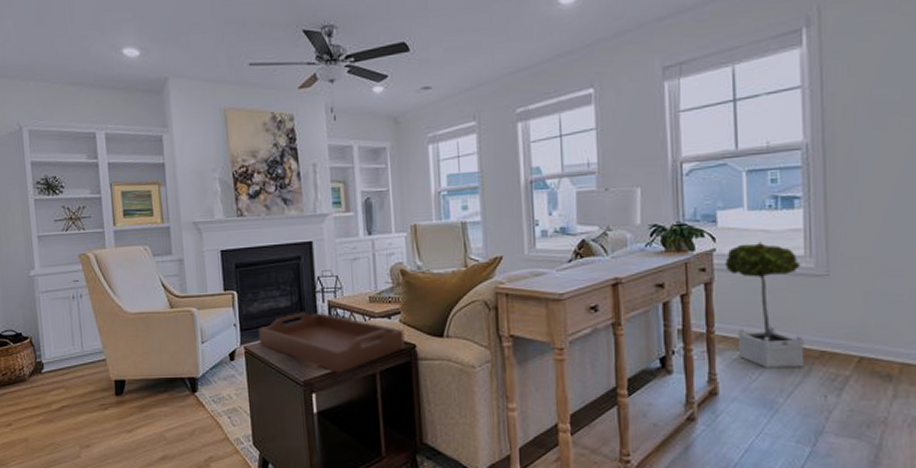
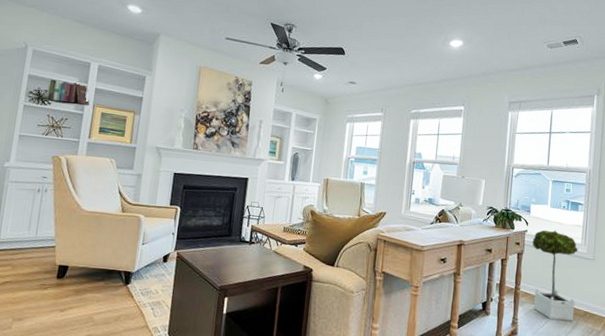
books: none [54,161,106,190] -> present [46,79,90,106]
serving tray: present [258,312,405,374] -> none [190,231,306,284]

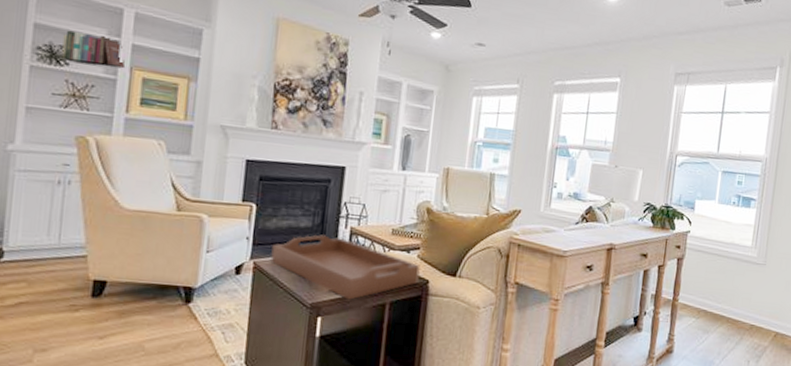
serving tray: none [190,231,306,284] -> present [270,235,420,300]
potted tree: present [532,229,578,321] -> none [693,230,748,336]

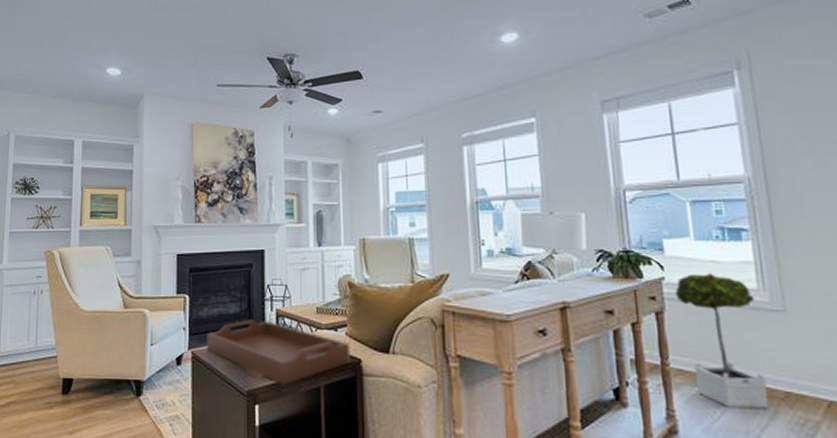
books: present [61,30,126,69] -> none [32,164,78,190]
potted tree: none [693,230,748,336] -> present [675,272,770,409]

